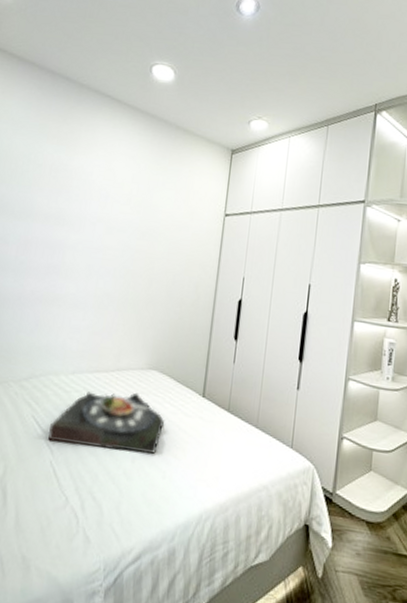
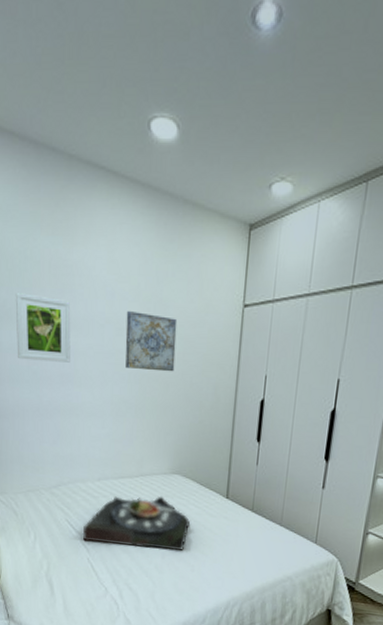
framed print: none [7,189,66,255] -> present [15,293,71,363]
wall art: none [112,213,165,270] -> present [125,311,178,372]

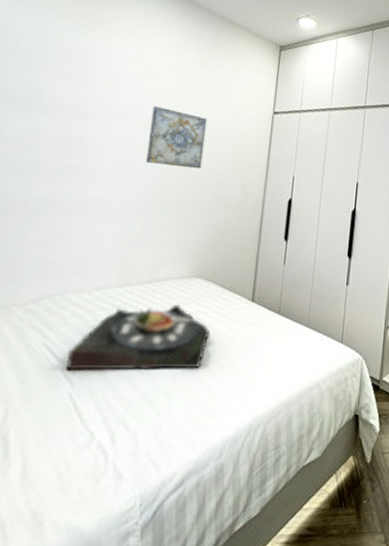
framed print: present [15,293,71,363] -> none [5,73,86,153]

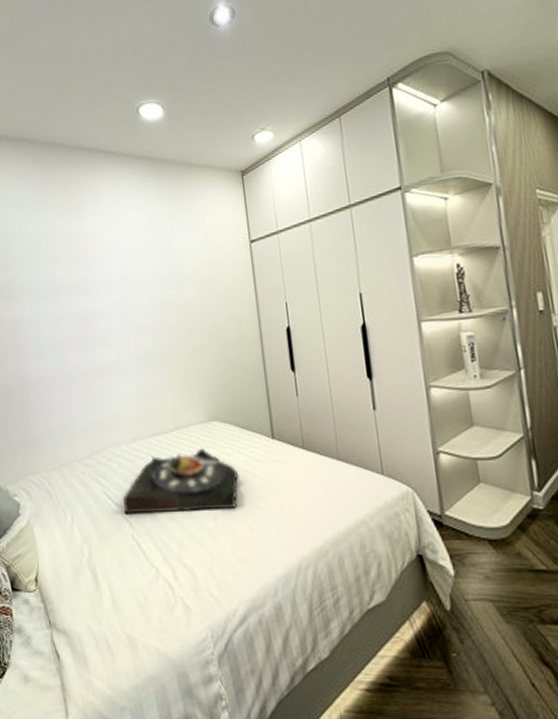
wall art: present [146,106,208,169] -> none [139,265,194,320]

